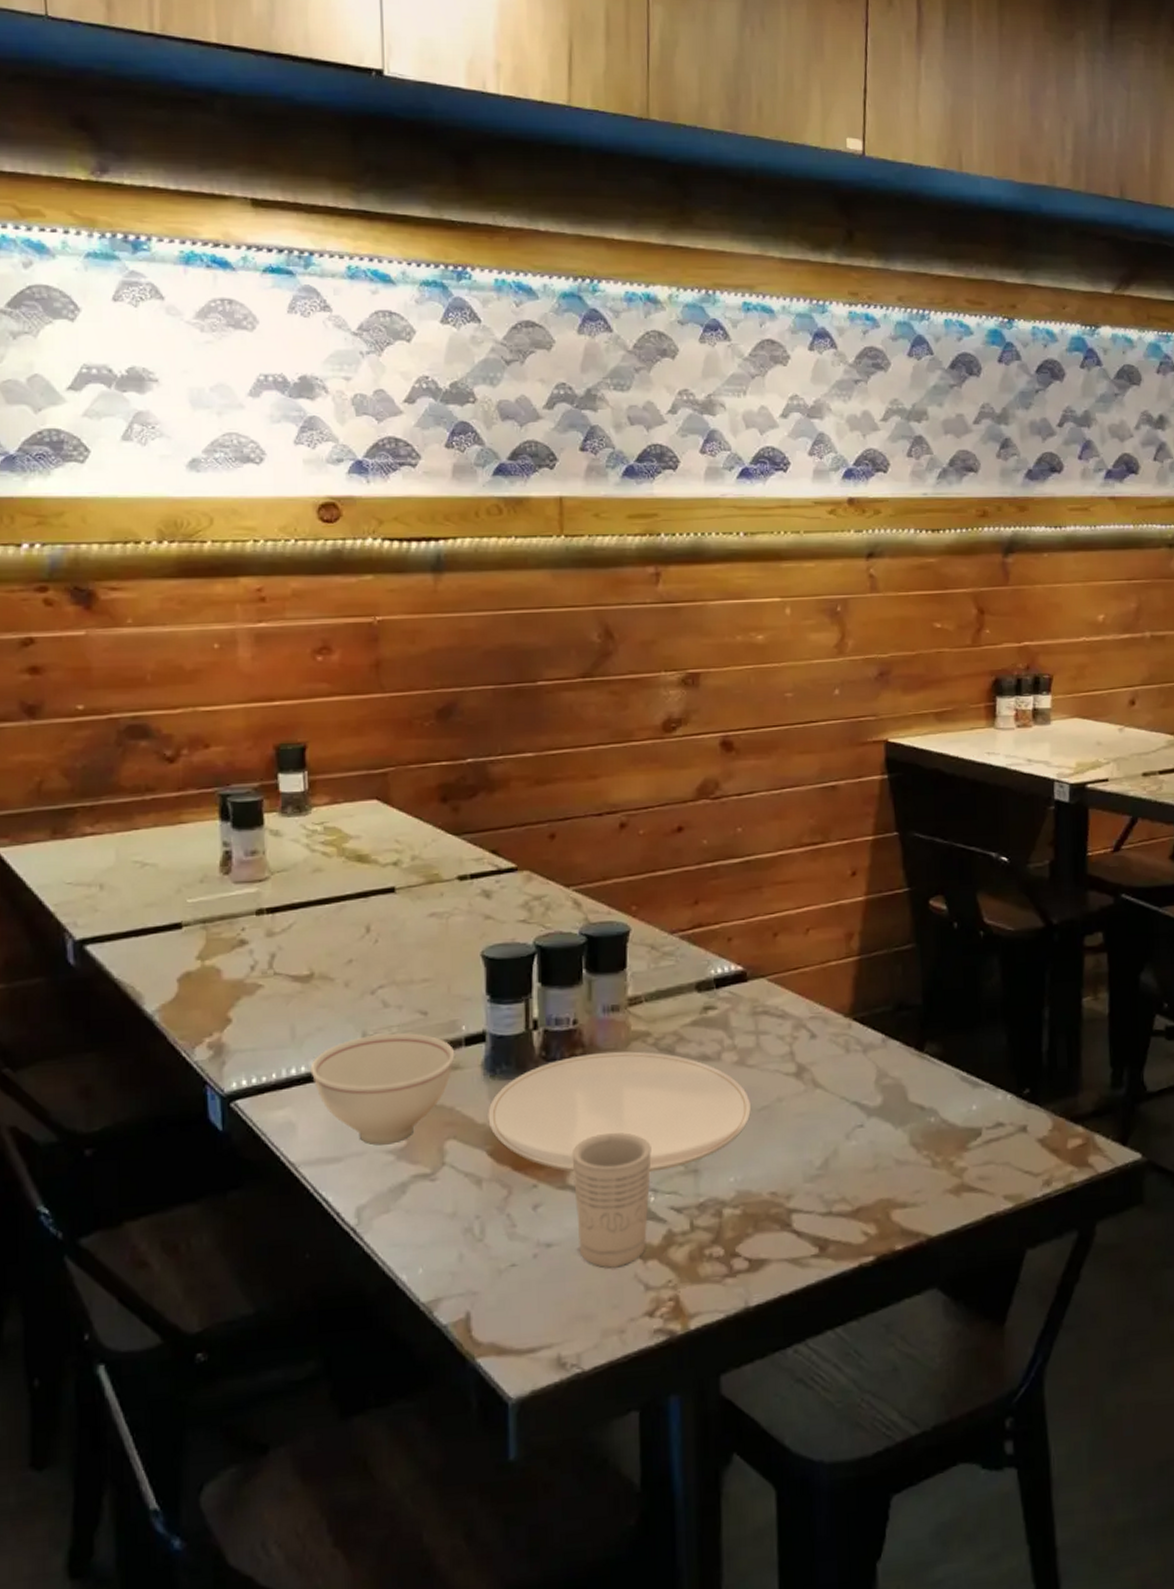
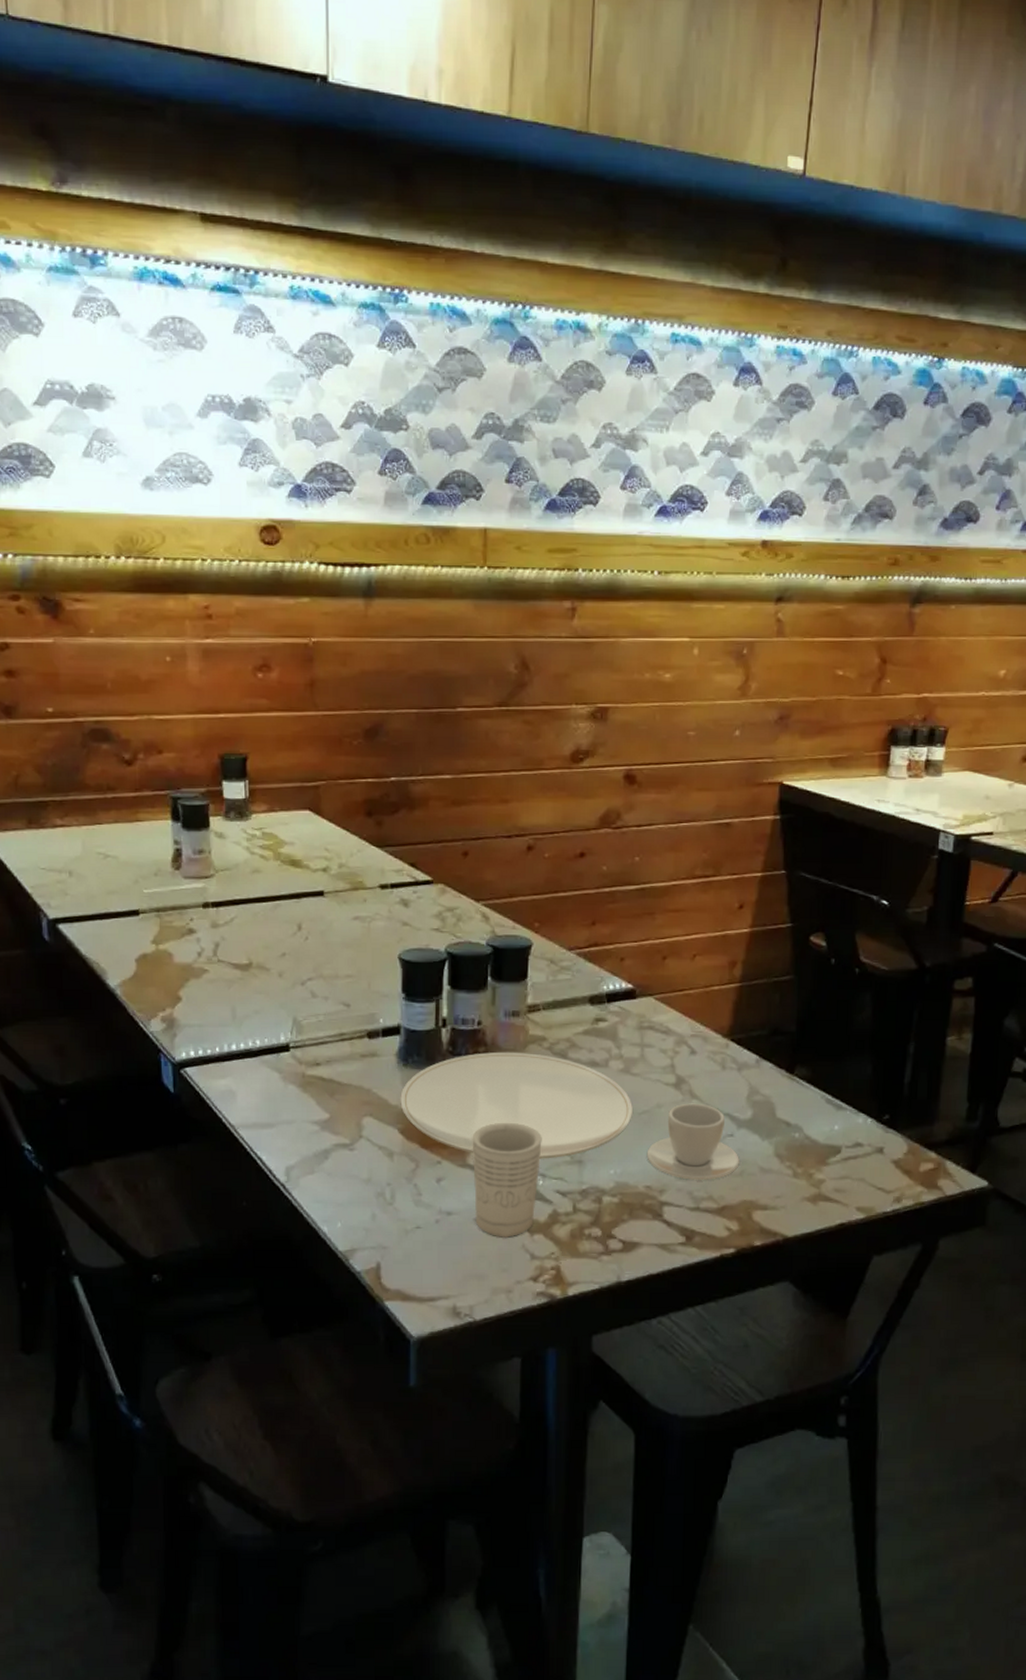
bowl: present [310,1032,455,1146] -> none [248,1020,373,1116]
teacup: none [769,1092,872,1181] -> present [646,1103,739,1180]

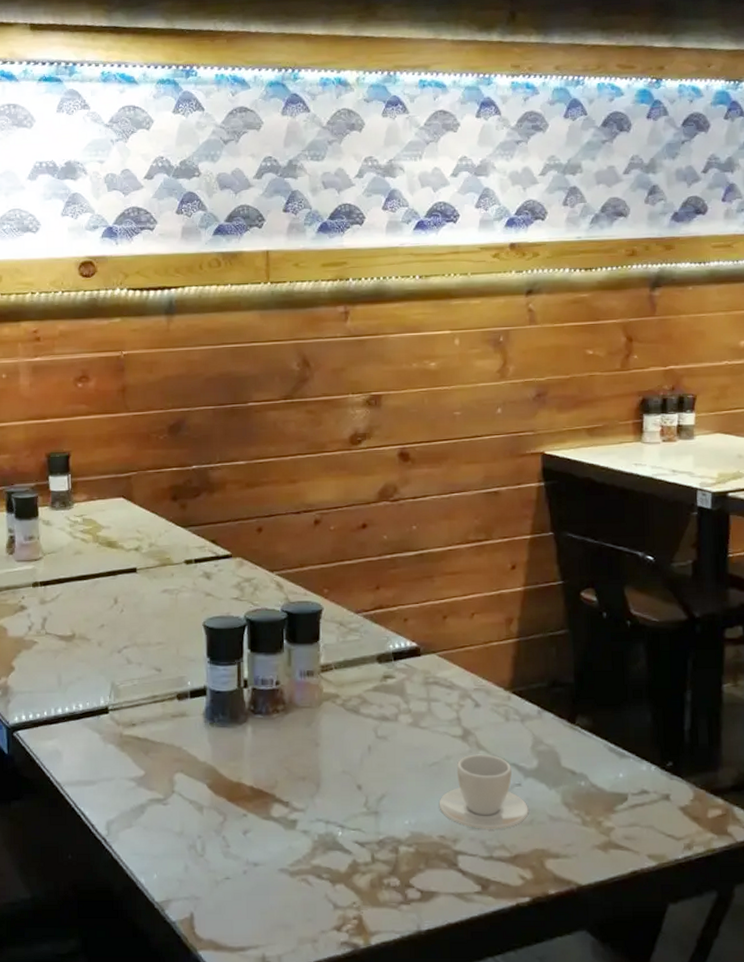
plate: present [400,1051,633,1159] -> none [208,709,423,811]
cup: present [472,1122,542,1238] -> none [274,775,340,888]

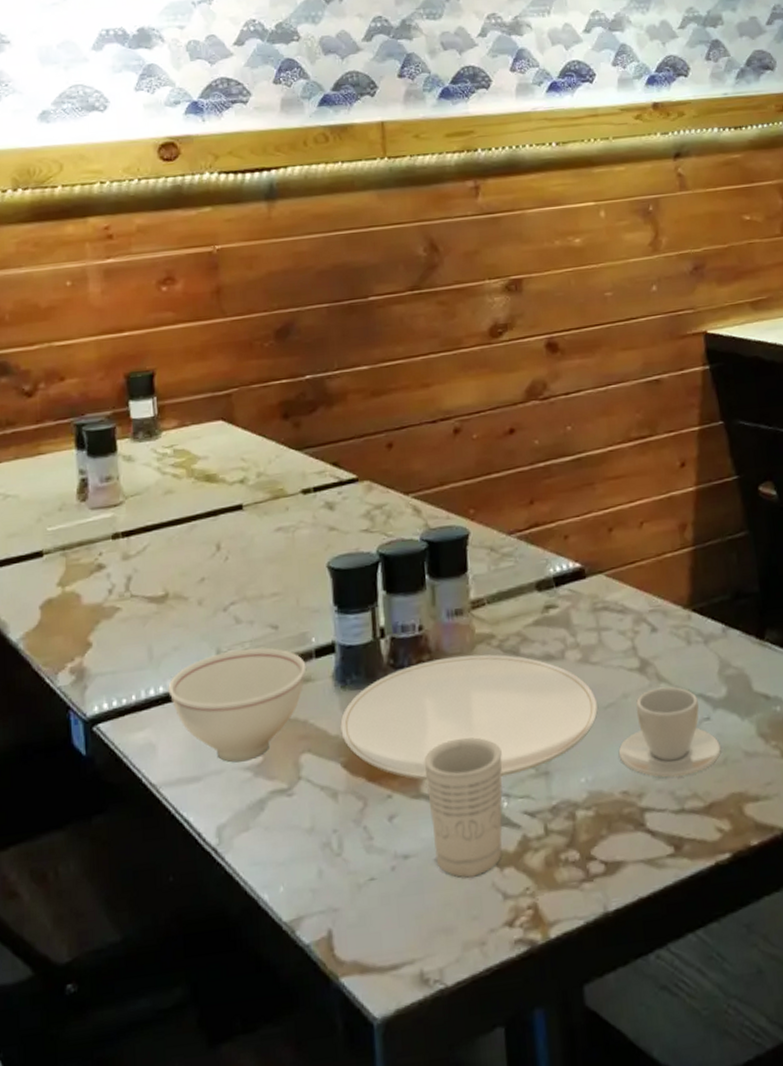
bowl: none [72,684,183,773] -> present [168,647,307,763]
plate: none [208,709,423,811] -> present [340,654,598,781]
cup: none [274,775,340,888] -> present [424,737,503,878]

